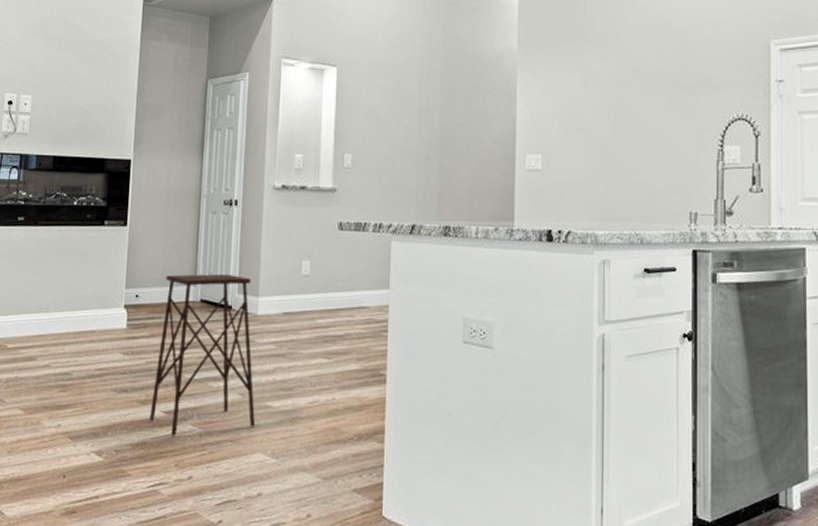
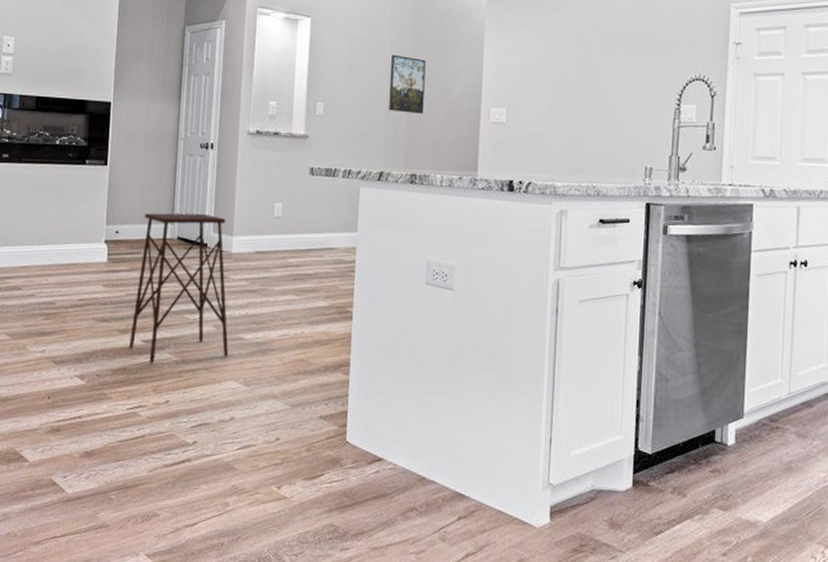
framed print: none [419,102,457,163] -> present [389,54,426,114]

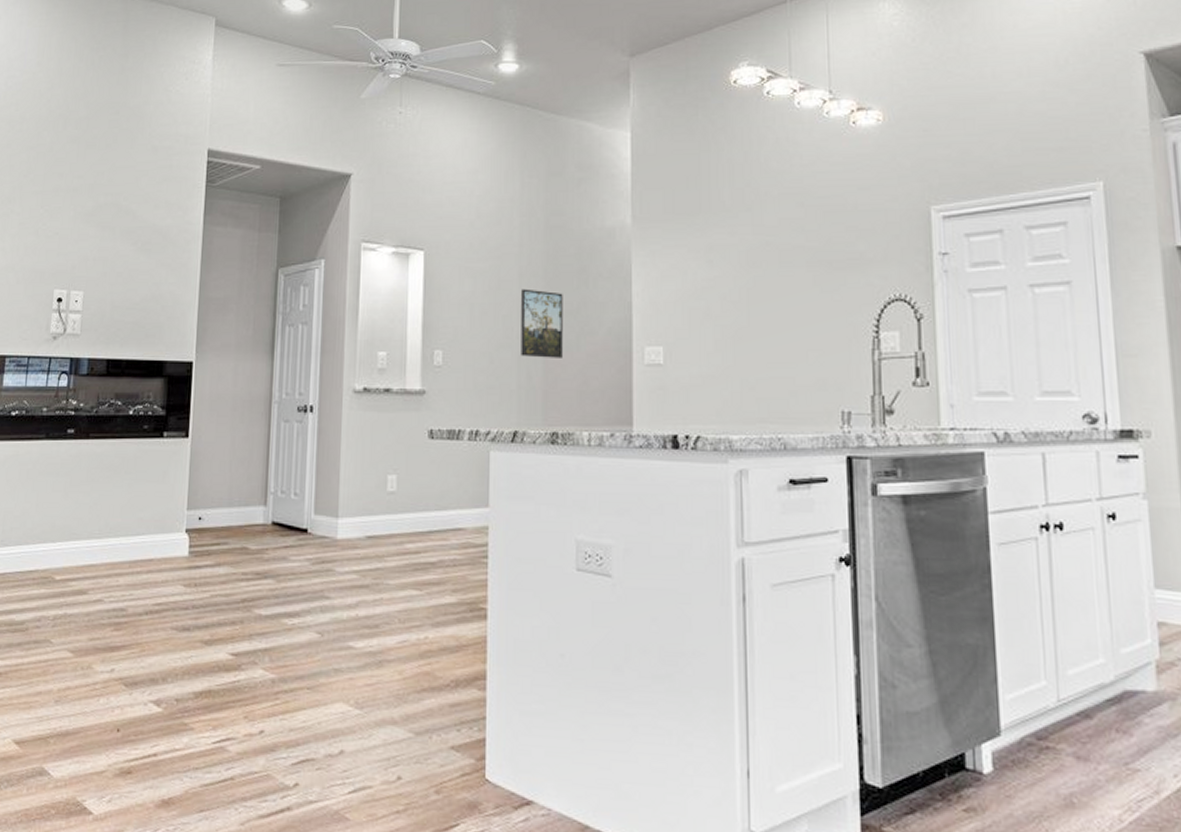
side table: present [129,213,229,364] -> none [215,491,336,683]

